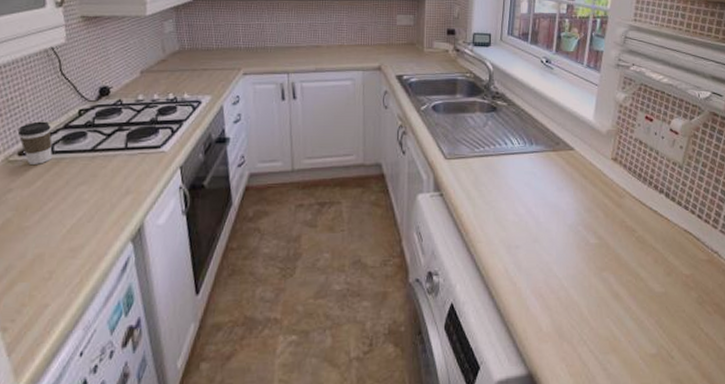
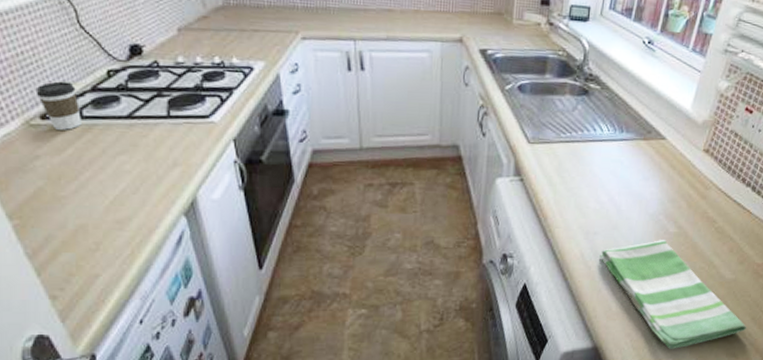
dish towel: none [524,252,688,375] -> present [600,240,747,349]

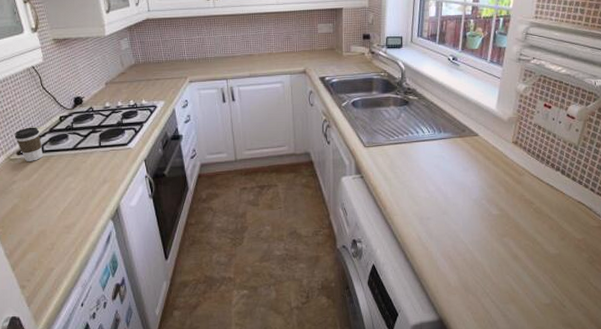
dish towel: present [600,240,747,349] -> none [434,221,578,320]

